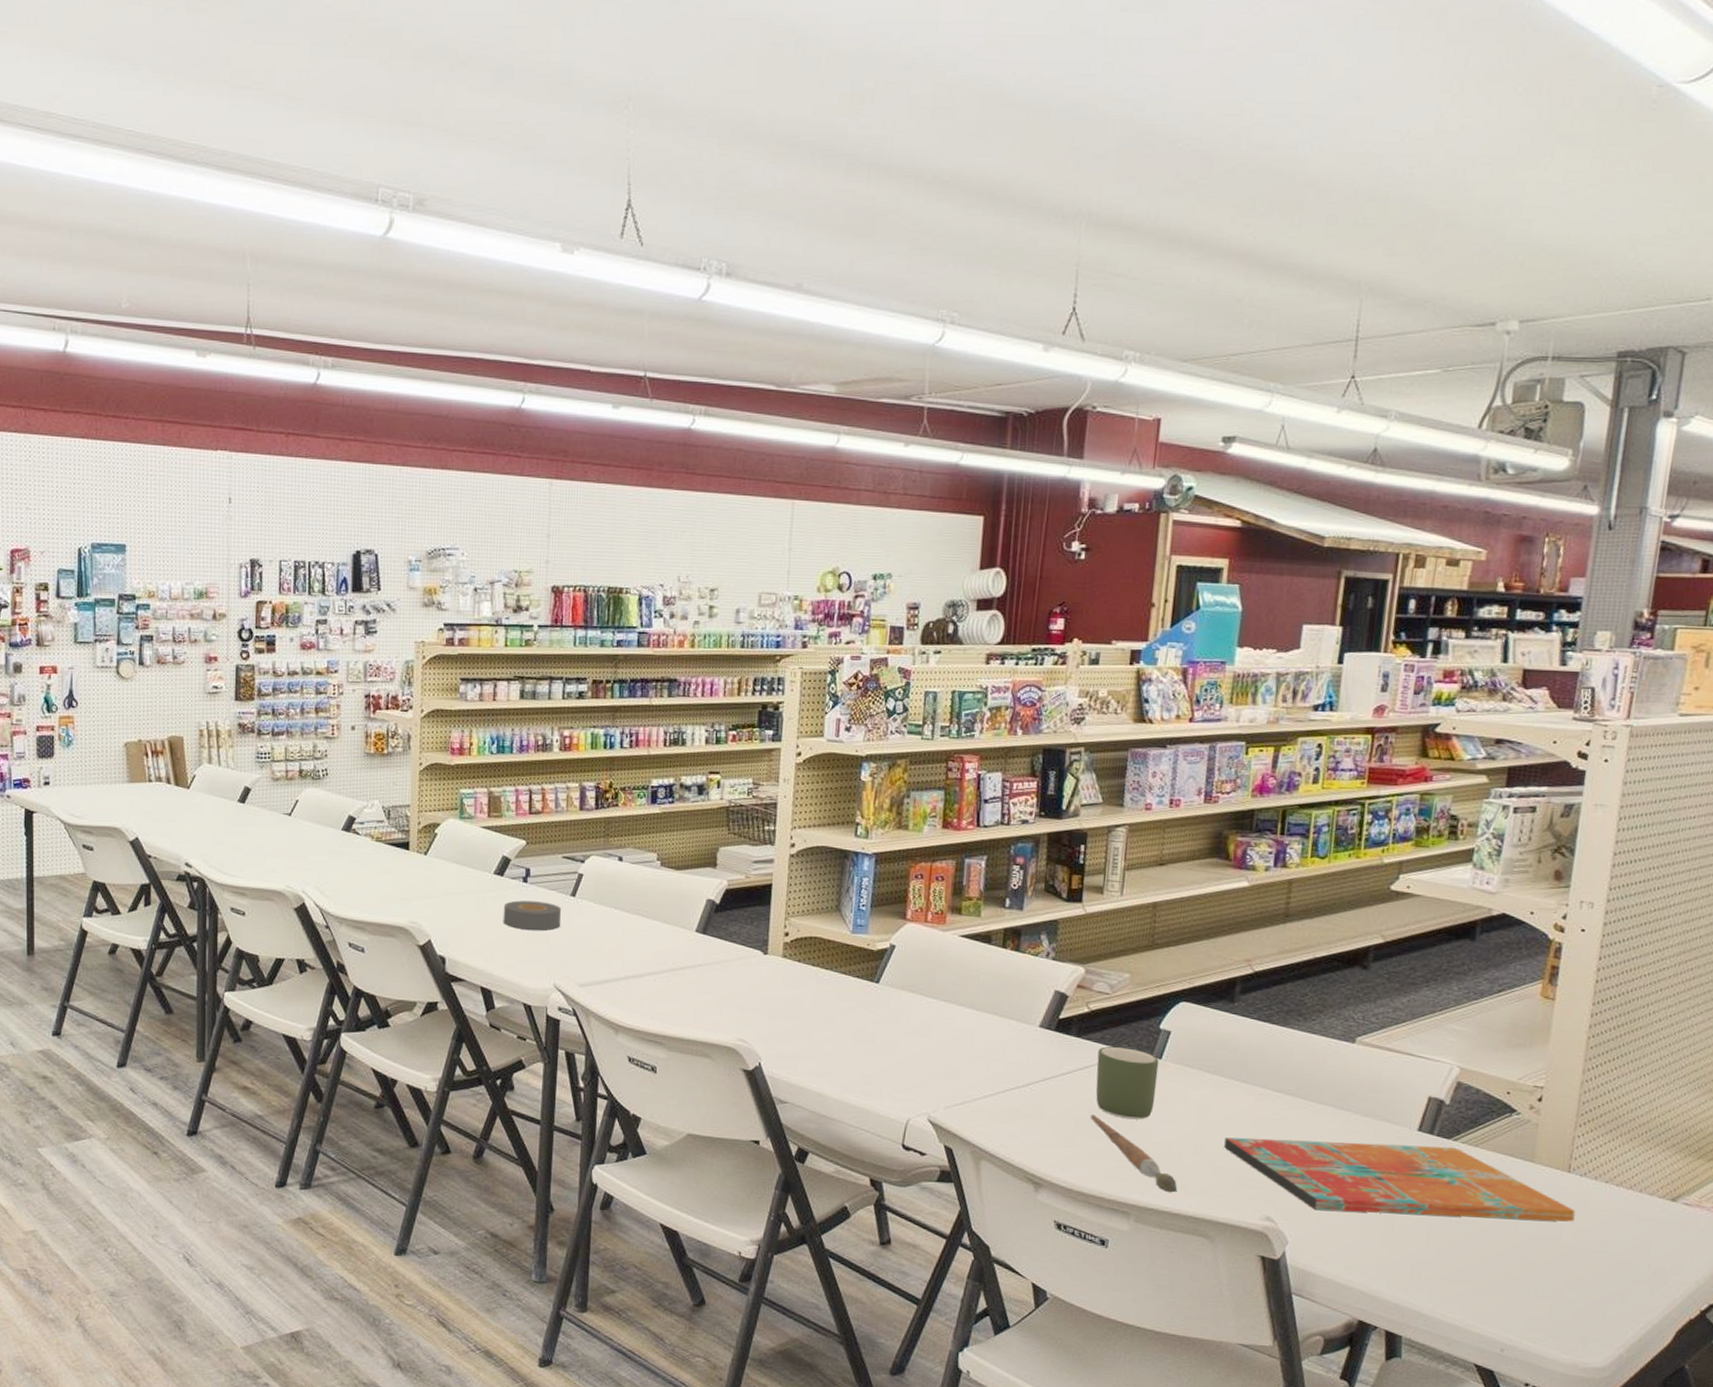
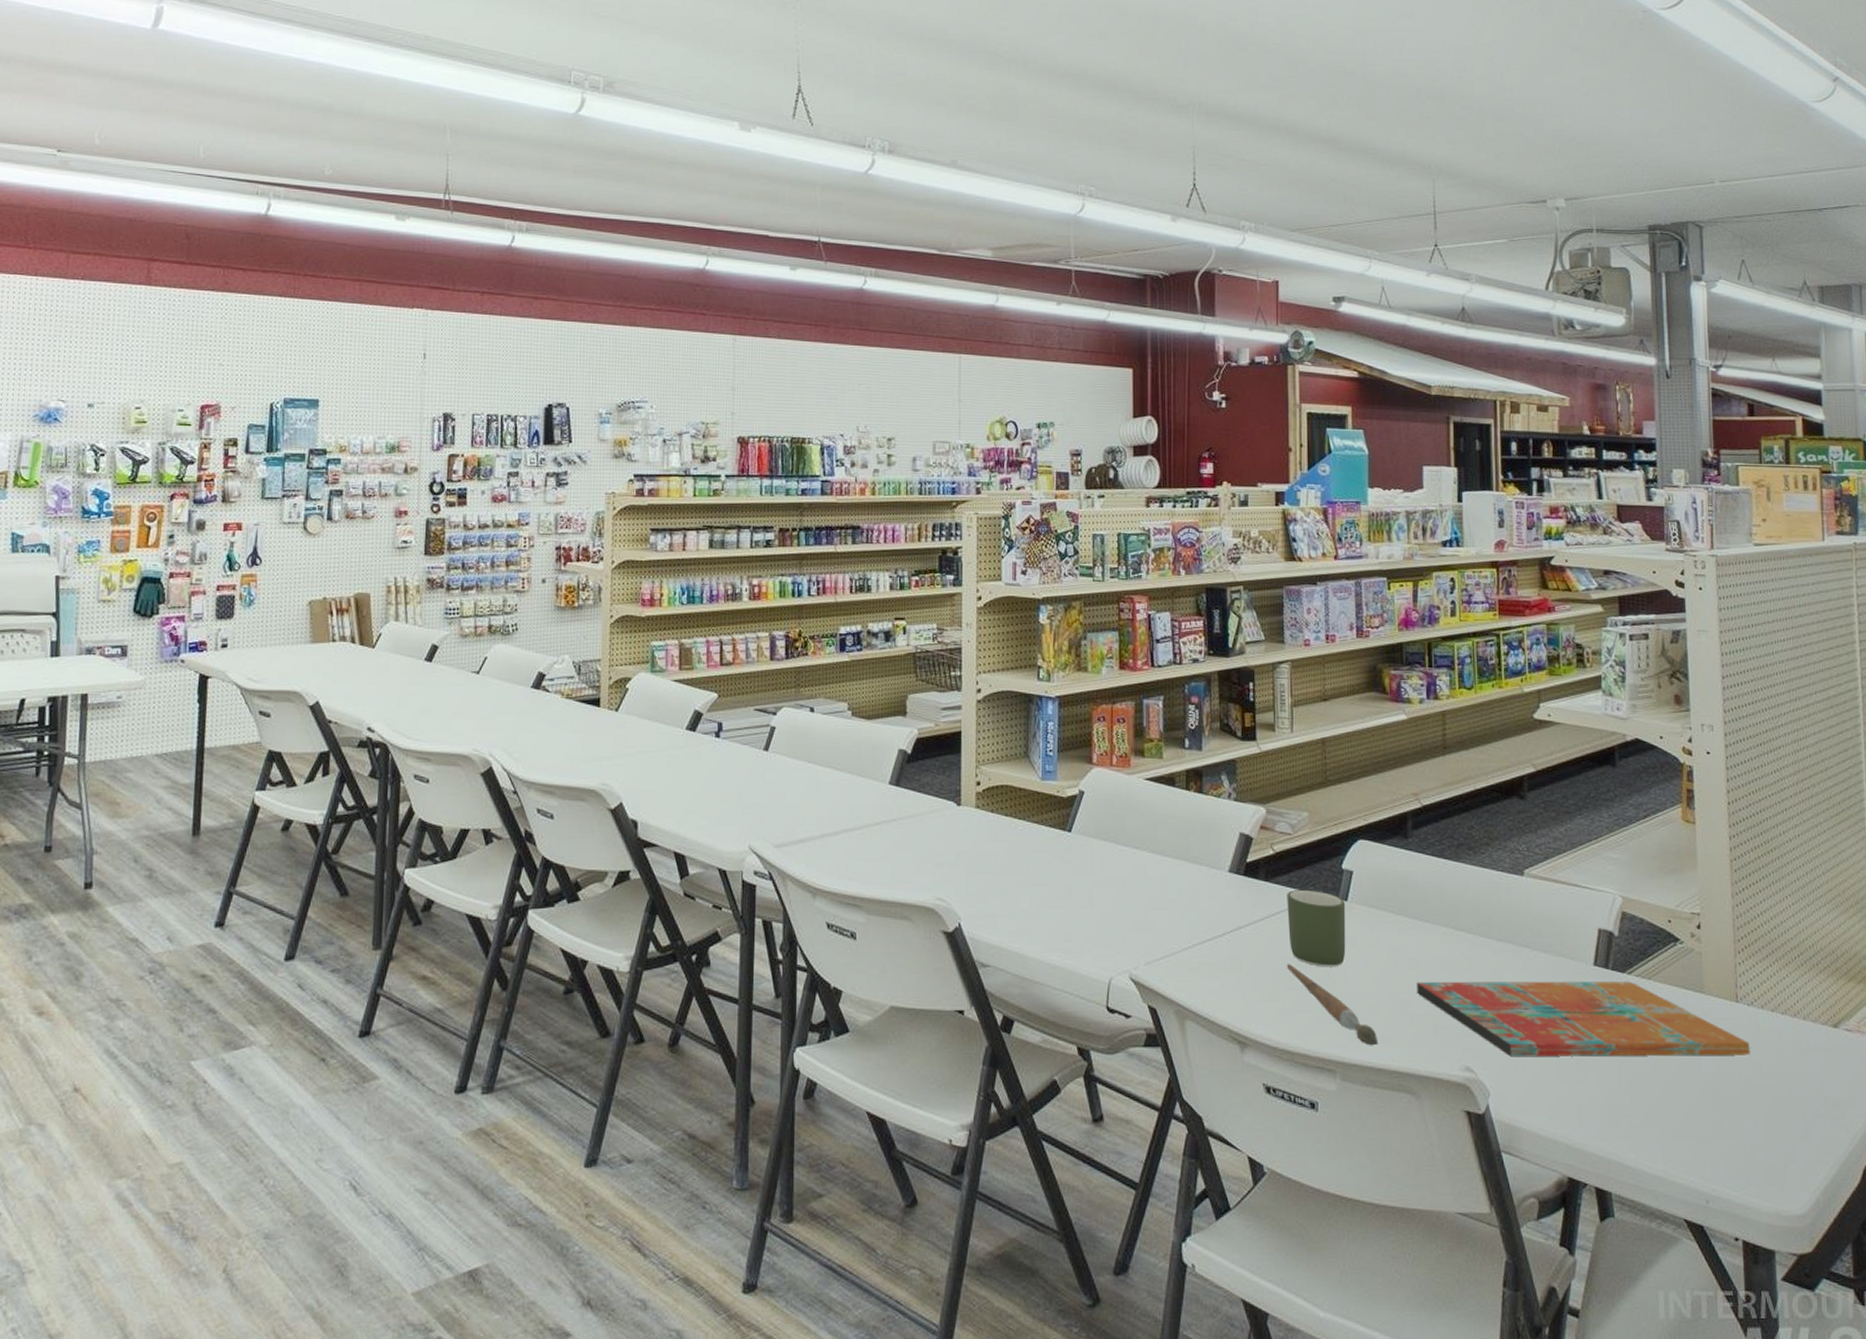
adhesive tape: present [503,900,561,931] -> none [696,757,754,789]

